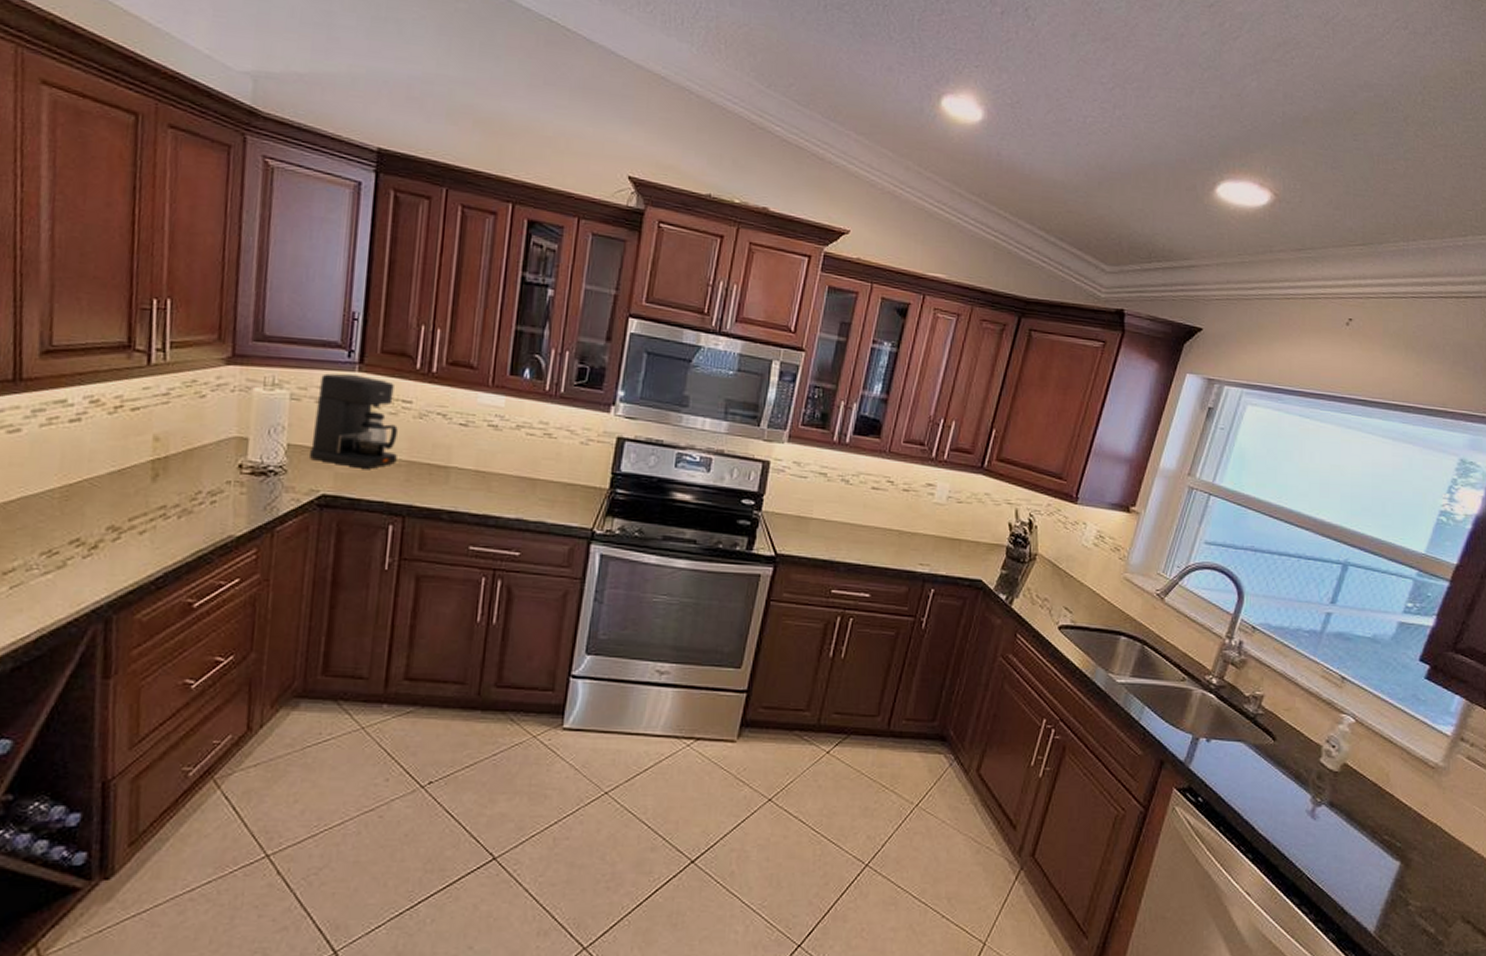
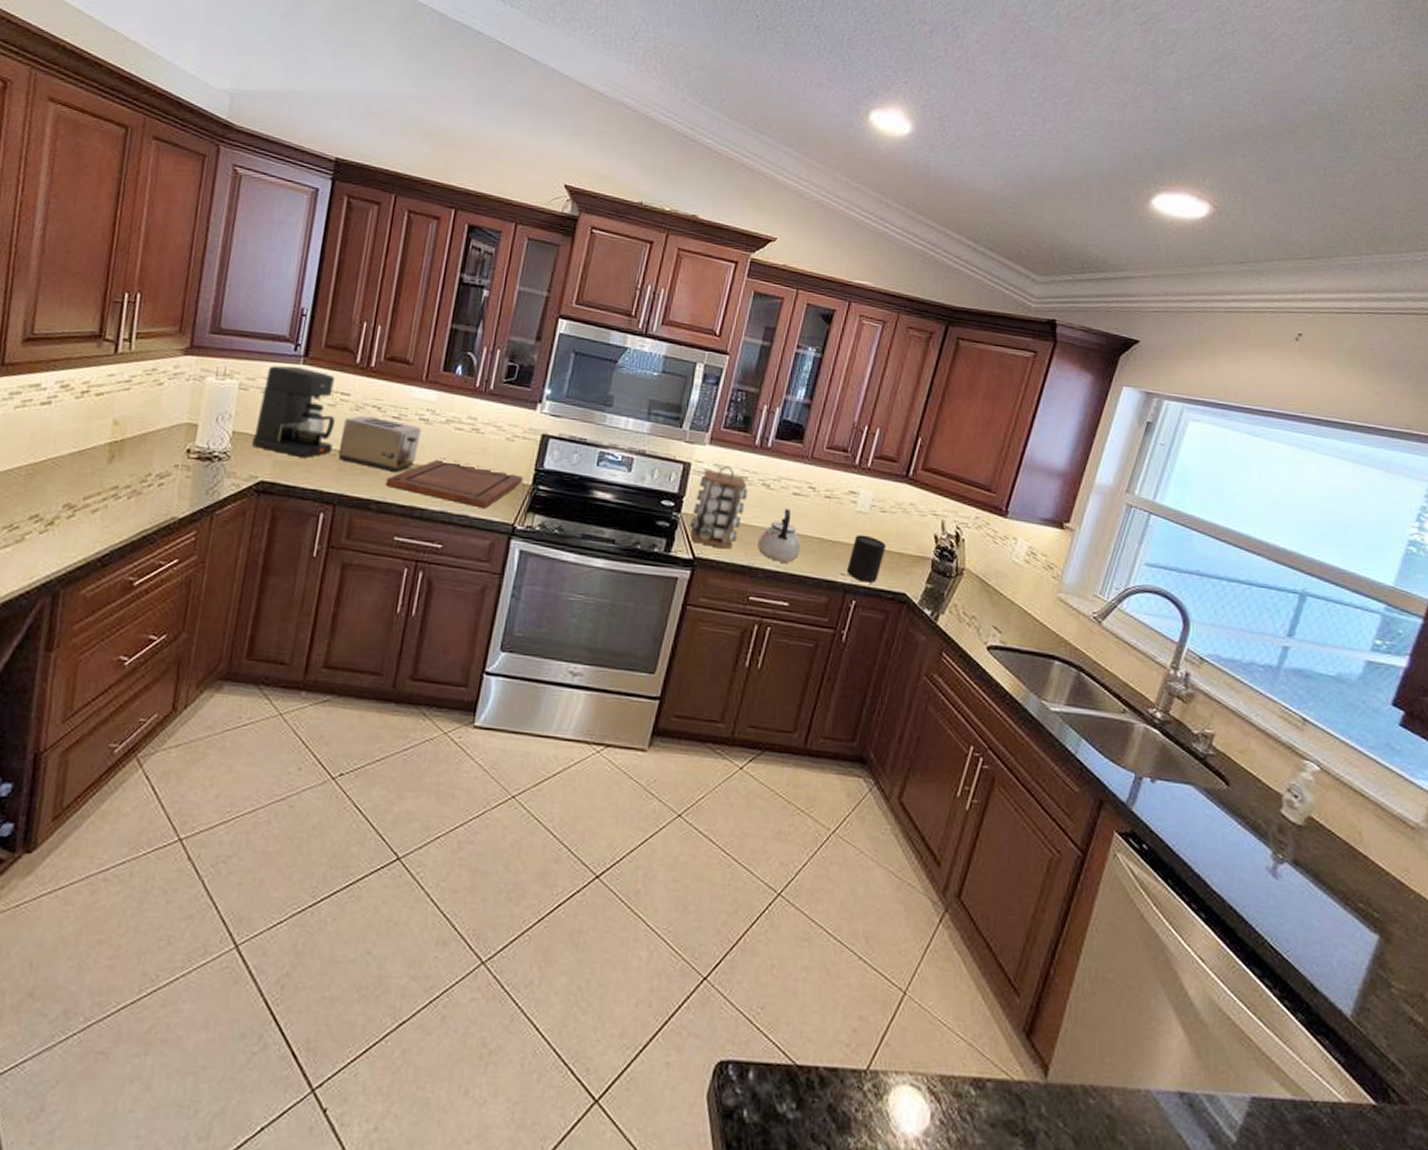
toaster: none [403,423,490,480] -> present [338,415,421,472]
cutting board: none [456,464,601,515] -> present [385,458,524,509]
spice rack: none [770,462,827,545] -> present [689,465,748,550]
kettle: none [838,503,880,555] -> present [757,509,801,563]
pen holder: none [925,525,962,571] -> present [846,534,886,583]

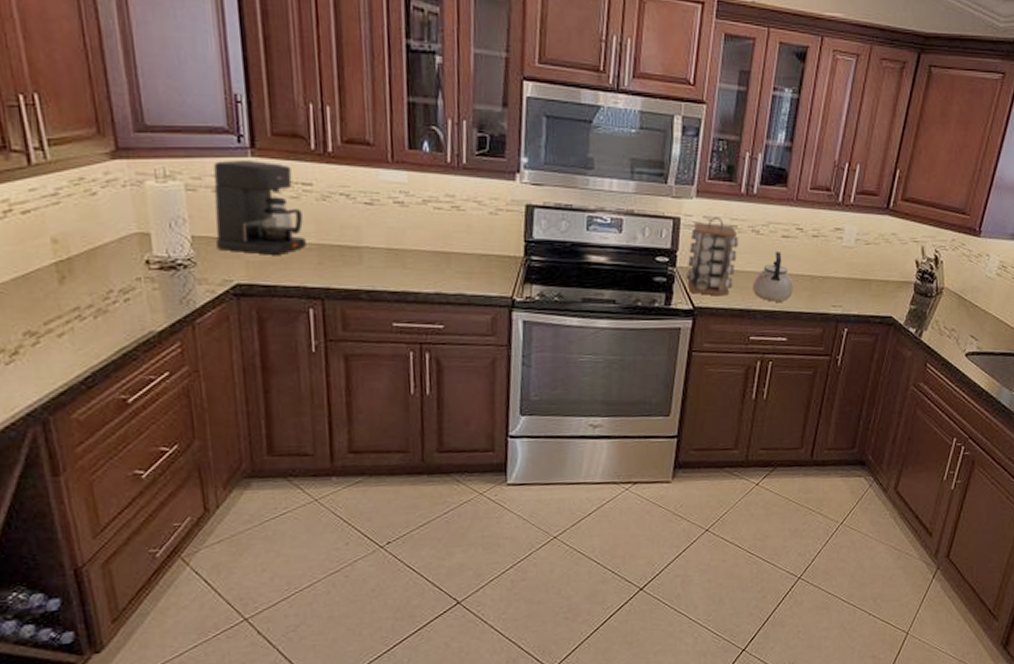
toaster: present [338,415,421,472] -> none [313,204,399,259]
cutting board: present [385,458,524,509] -> none [371,239,515,286]
pen holder: present [846,534,886,583] -> none [837,268,872,311]

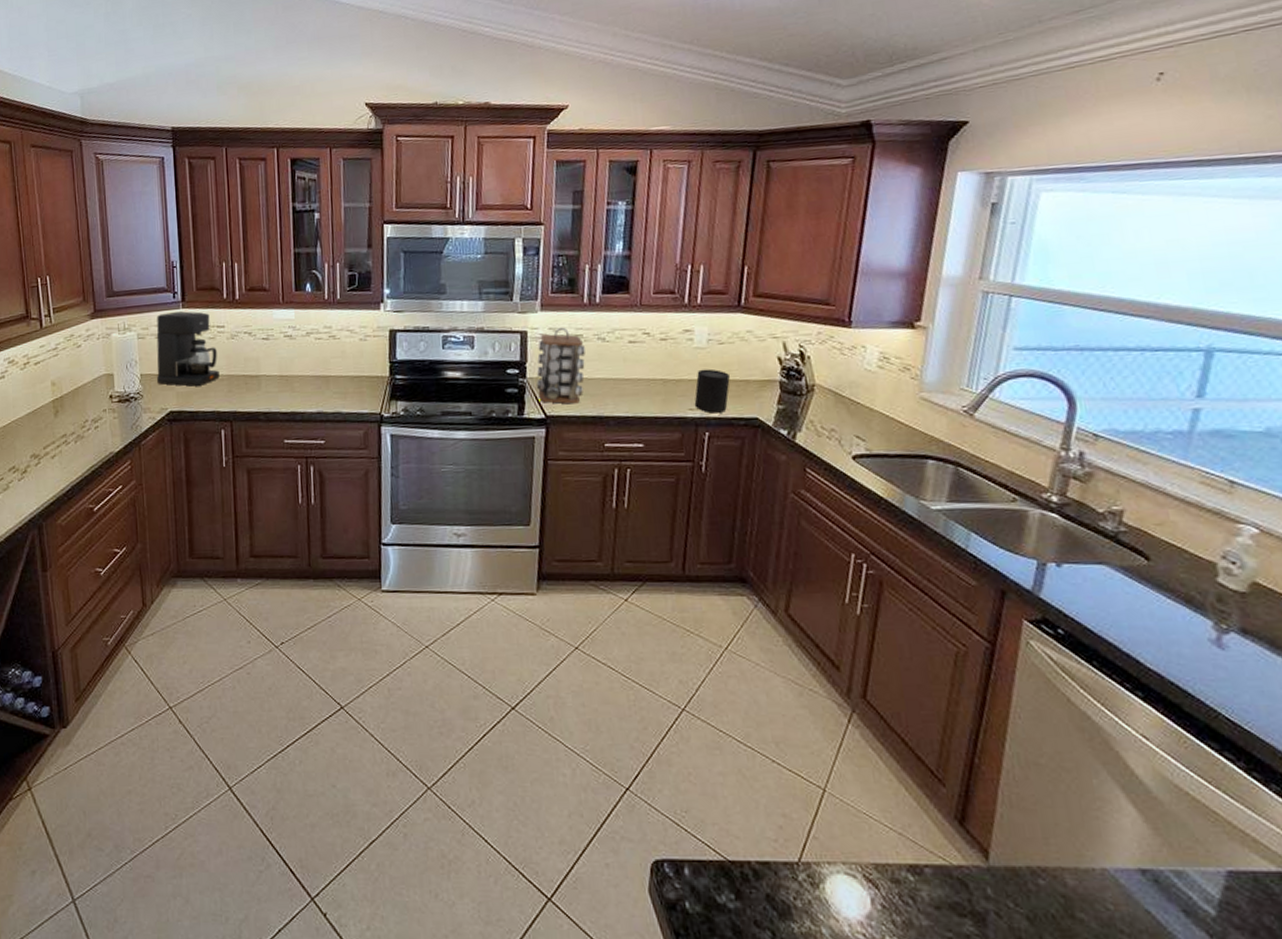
kettle: present [753,252,793,302] -> none [603,357,646,408]
pen holder: none [837,268,872,311] -> present [694,369,730,413]

